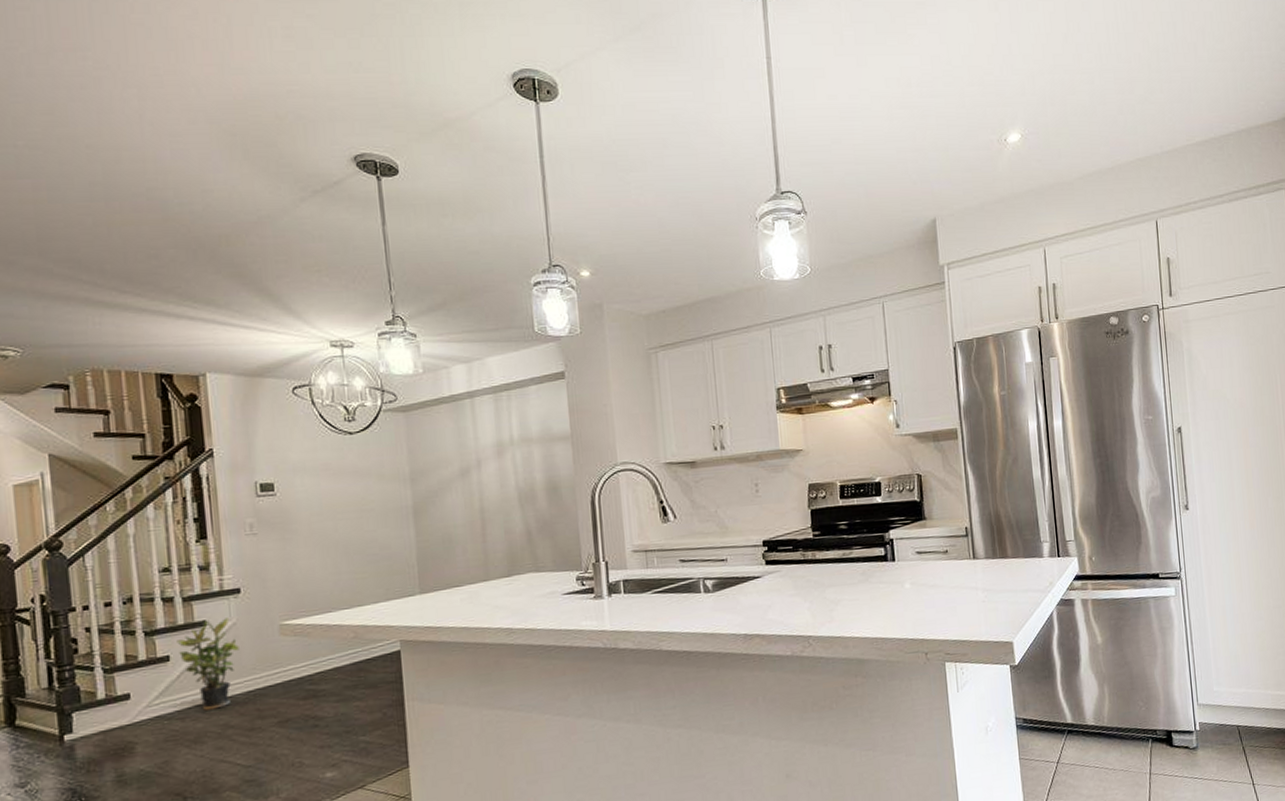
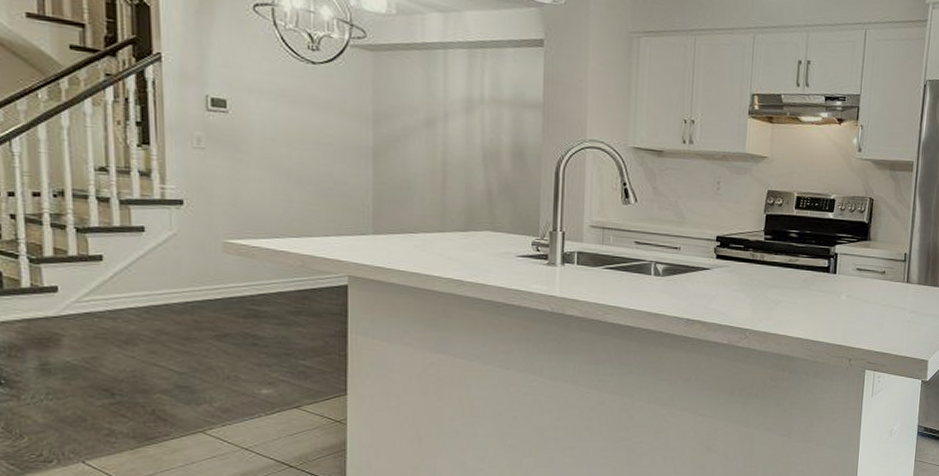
potted plant: present [176,617,239,712] -> none [111,226,179,315]

